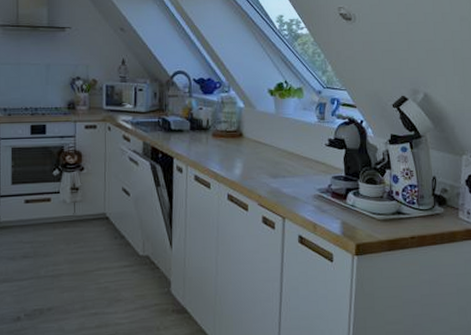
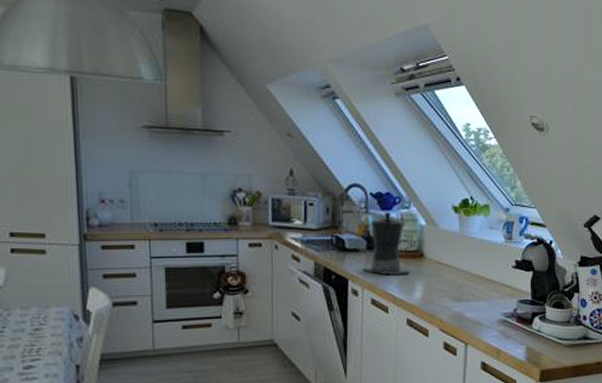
coffee maker: none [187,96,230,154] -> present [363,212,410,275]

